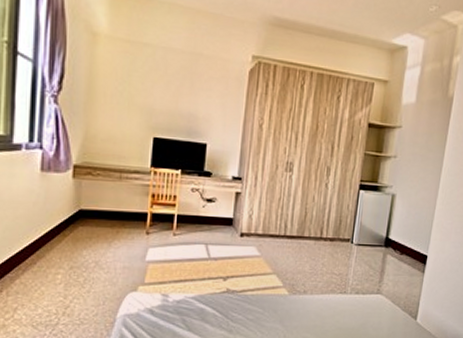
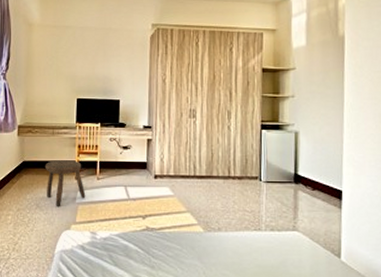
stool: none [109,210,158,265] -> present [46,160,86,206]

